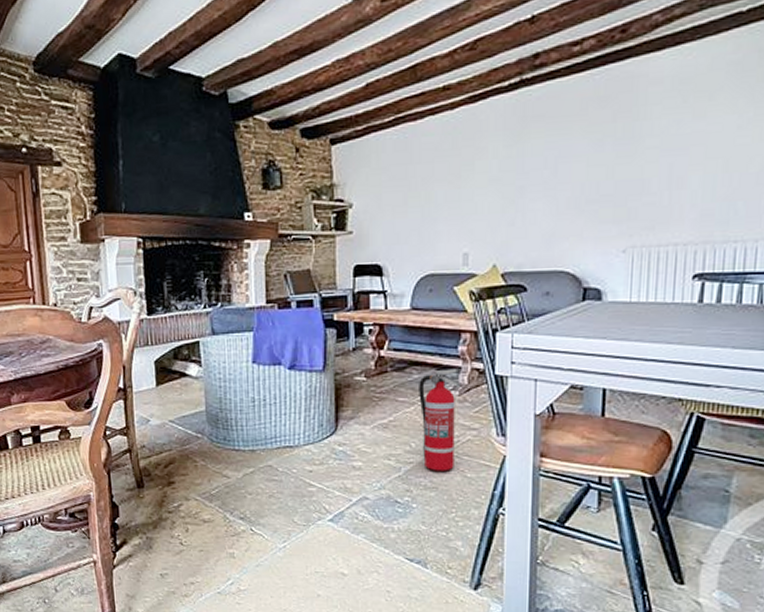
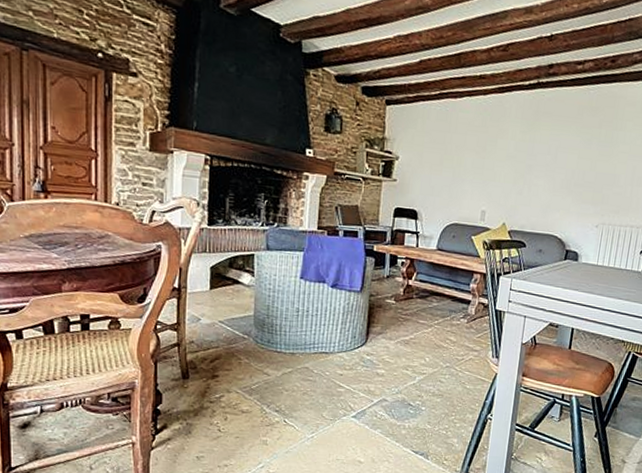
fire extinguisher: present [419,369,462,471] -> none [434,301,470,383]

